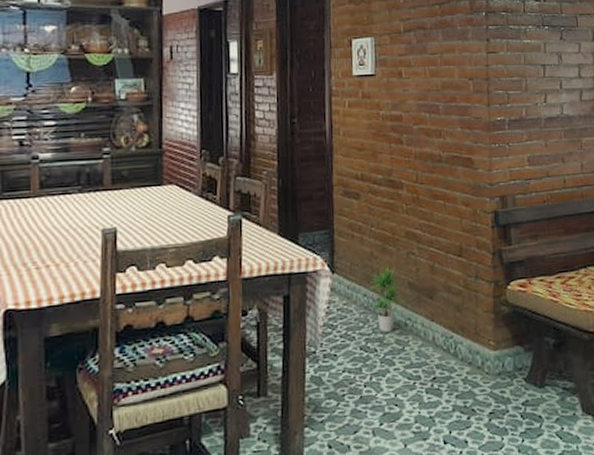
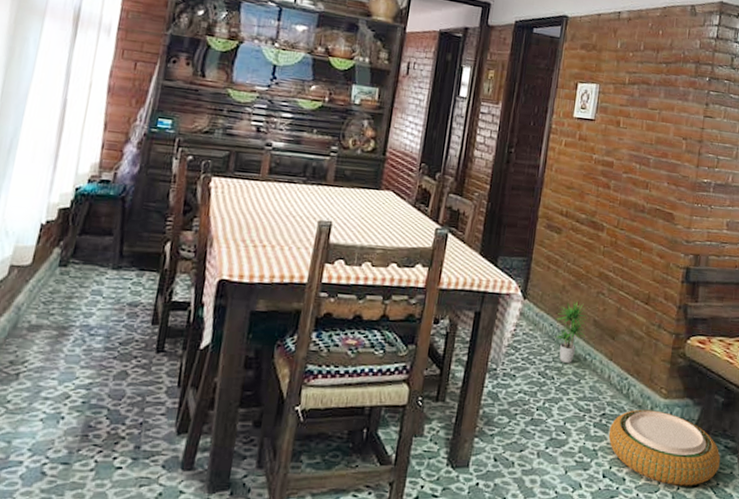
woven basket: none [442,364,561,439] -> present [608,409,720,486]

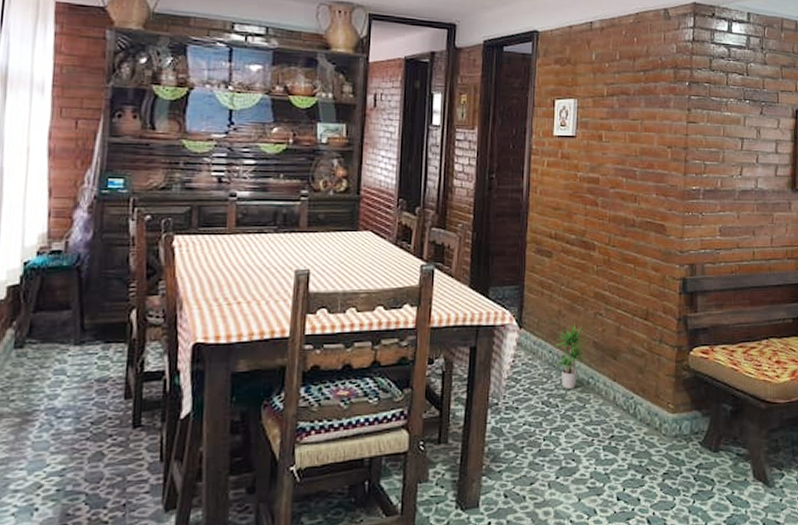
woven basket: present [608,409,720,486] -> none [619,426,733,499]

